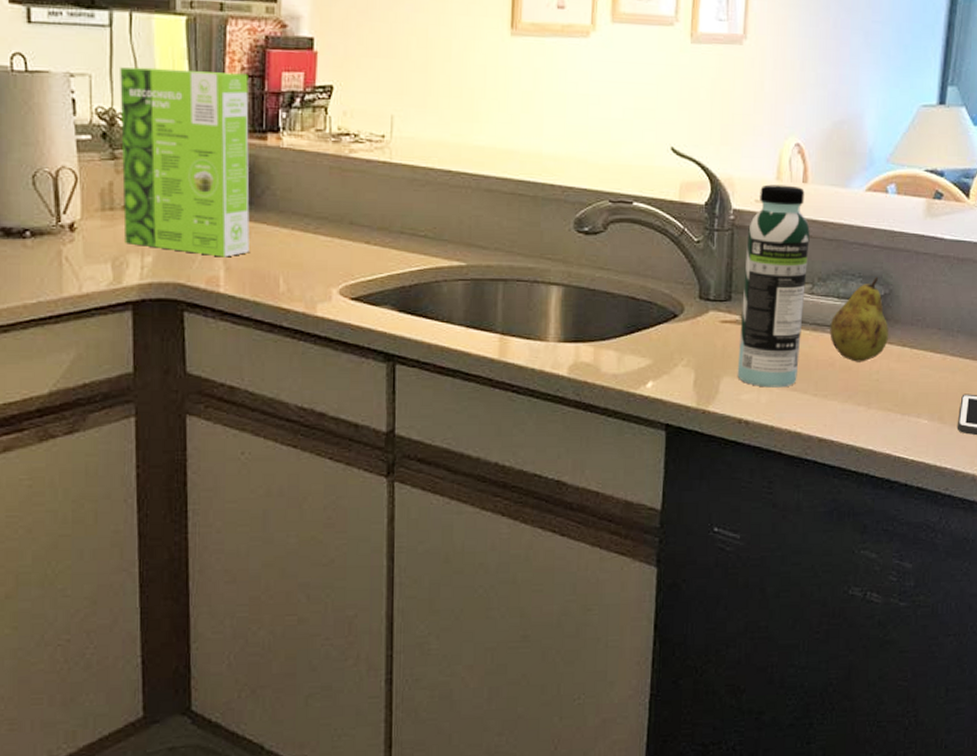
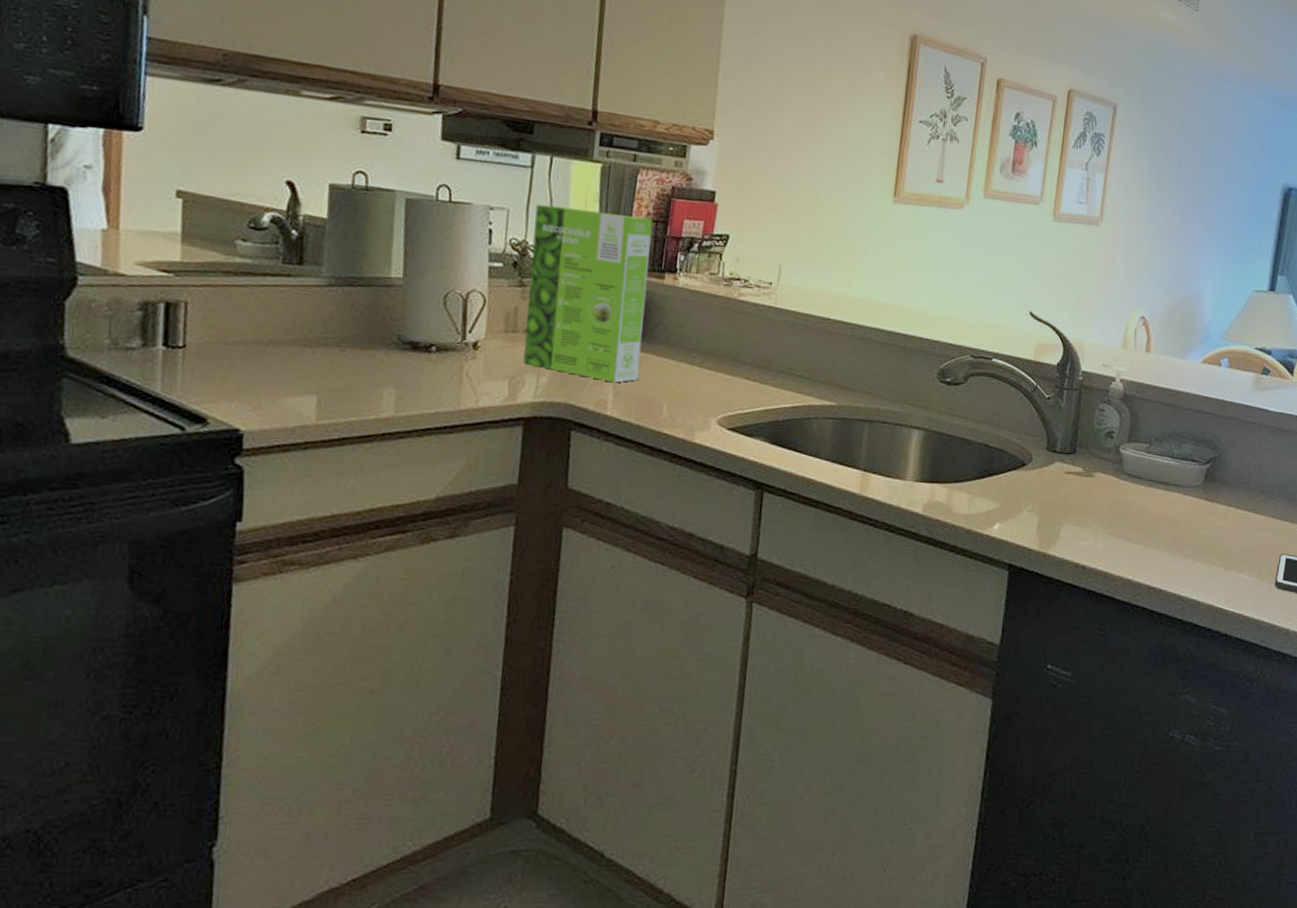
water bottle: present [737,184,810,388] -> none [1077,351,1150,537]
fruit: present [830,277,889,362] -> none [1163,441,1217,518]

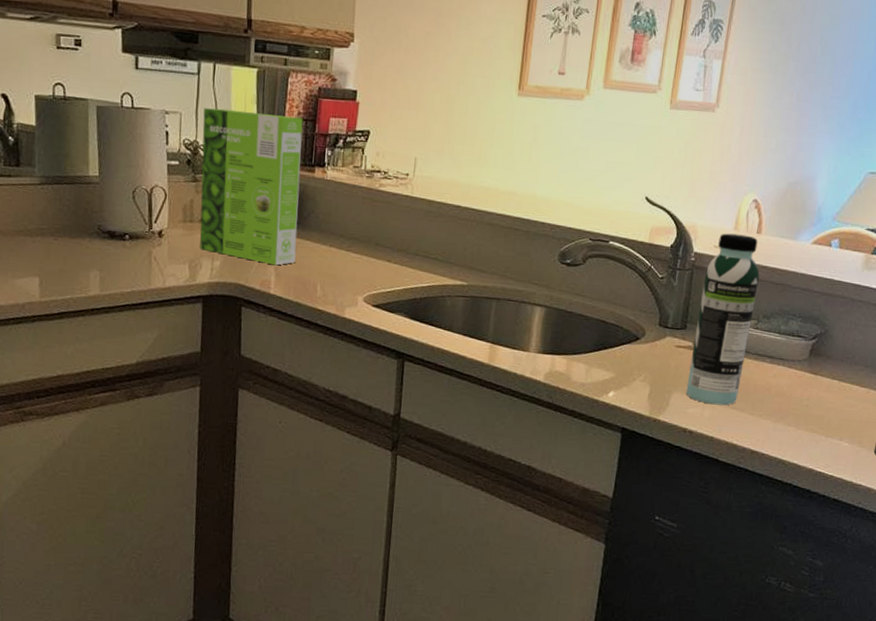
water bottle: none [1077,351,1150,537] -> present [686,233,760,406]

